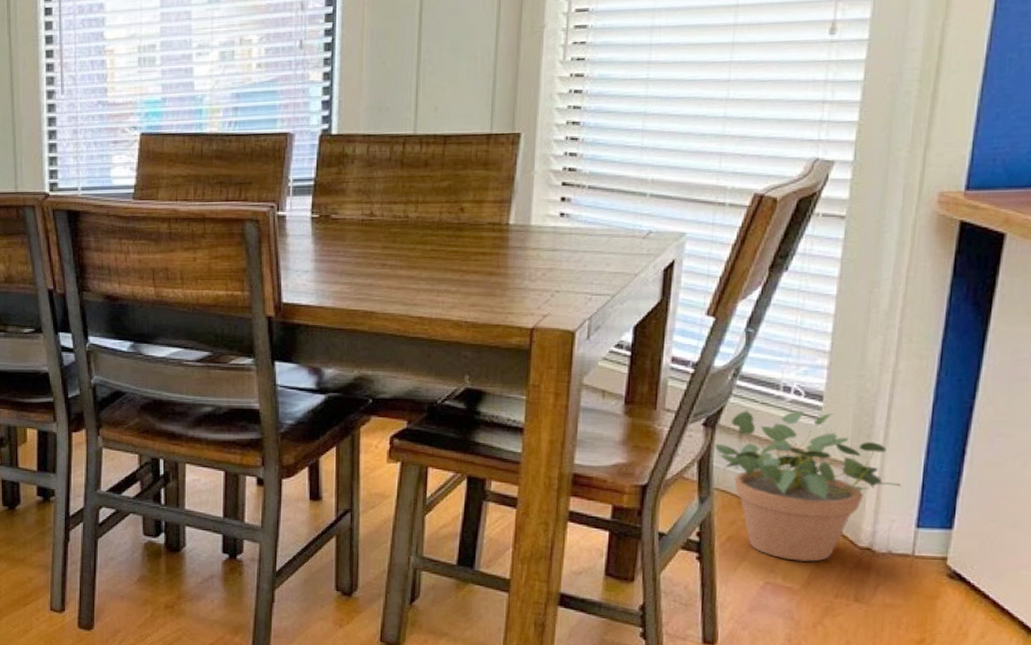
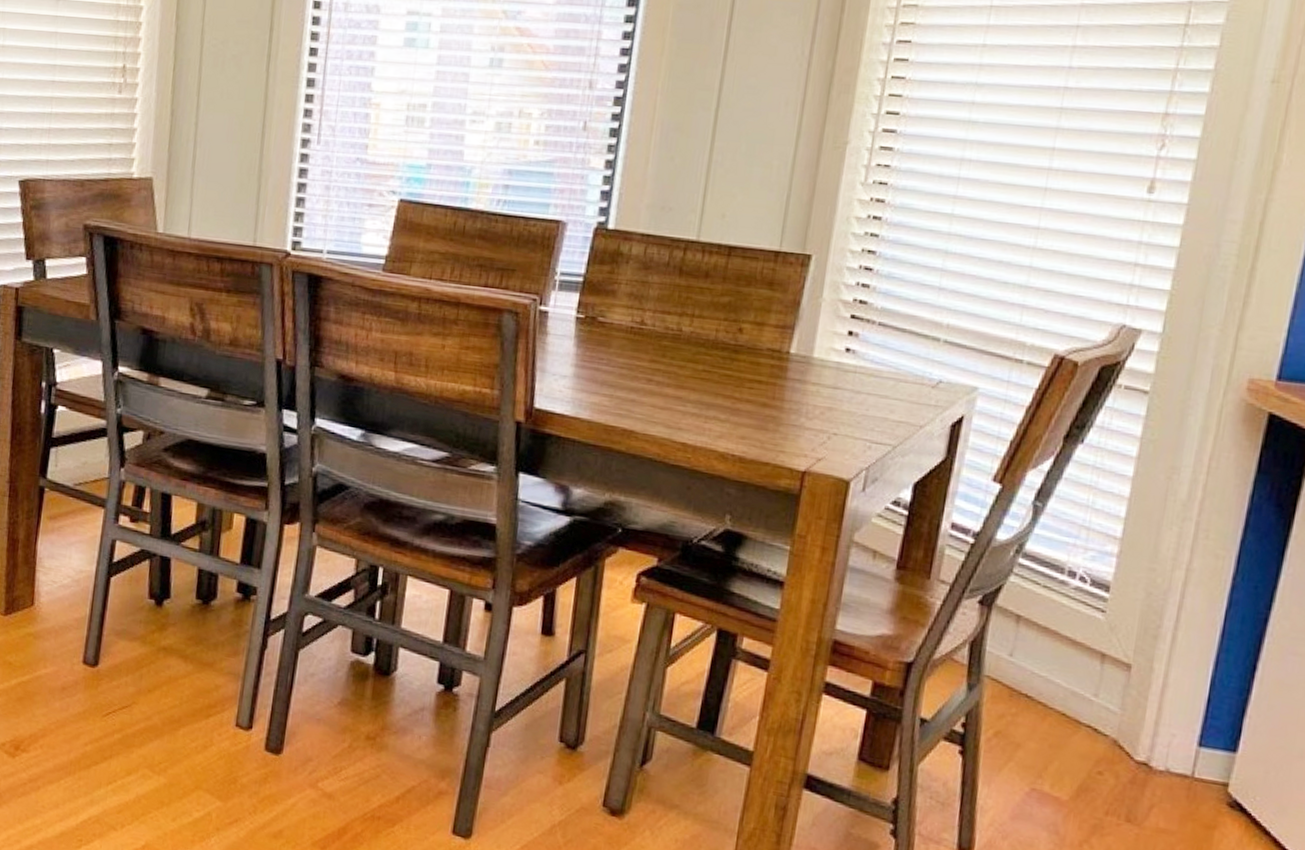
potted plant: present [714,410,902,562] -> none [989,592,1187,772]

